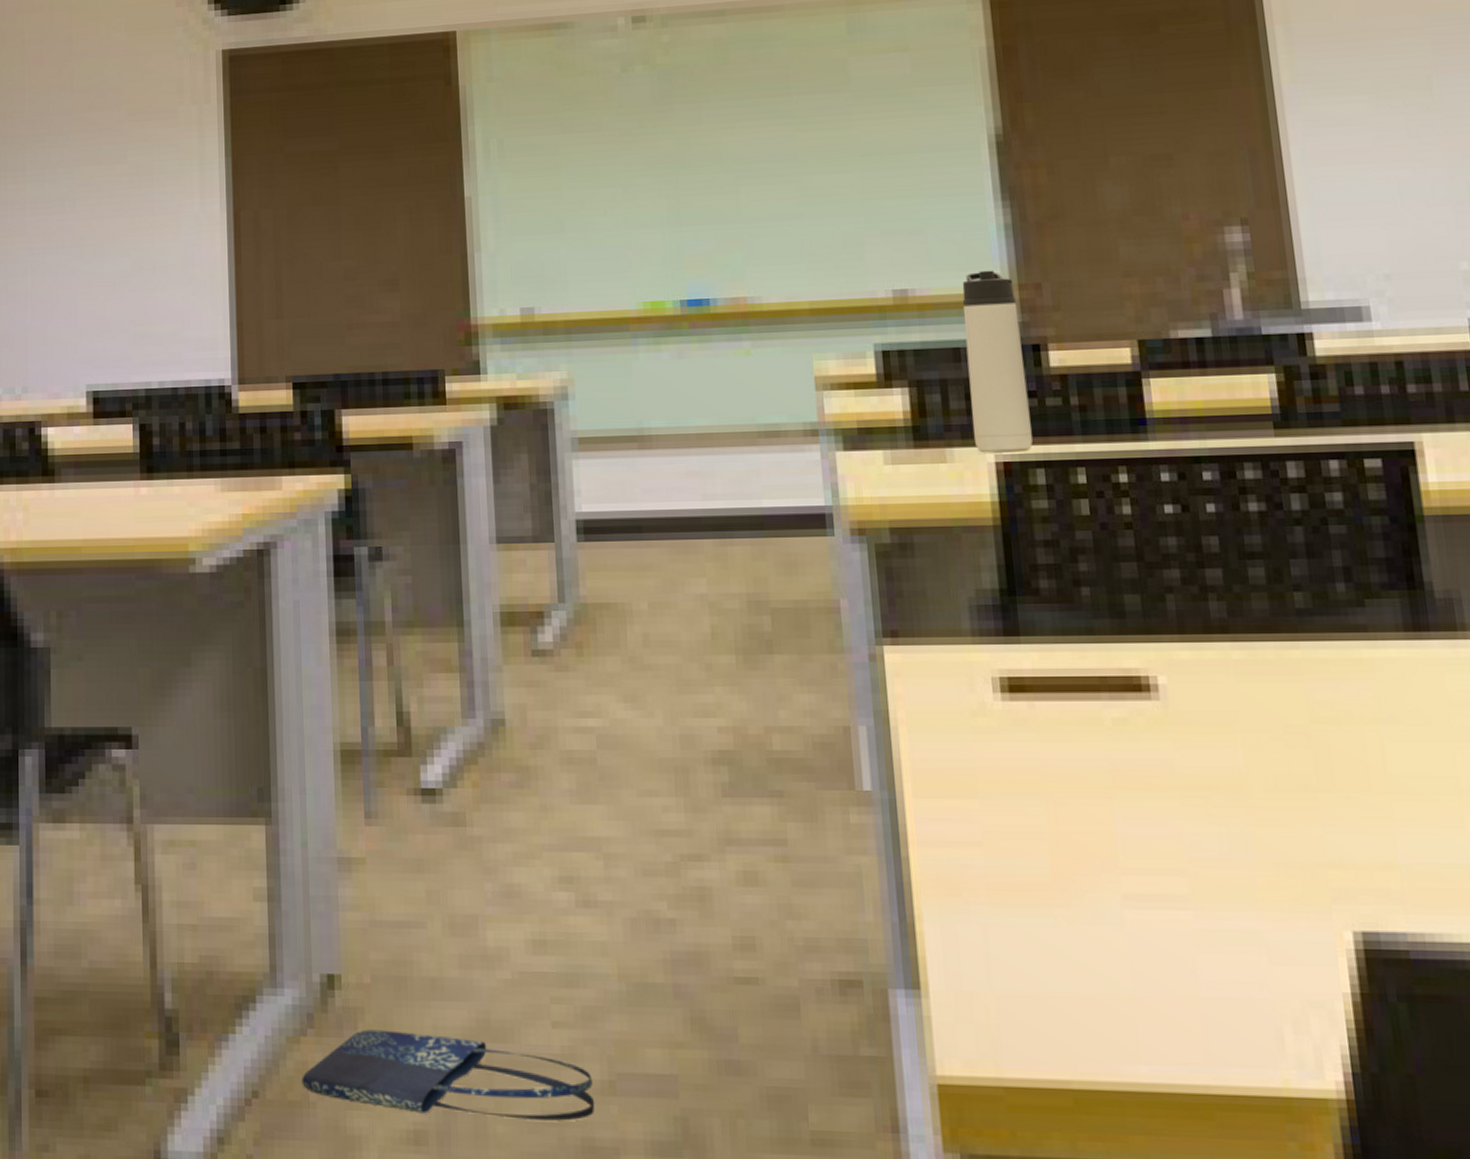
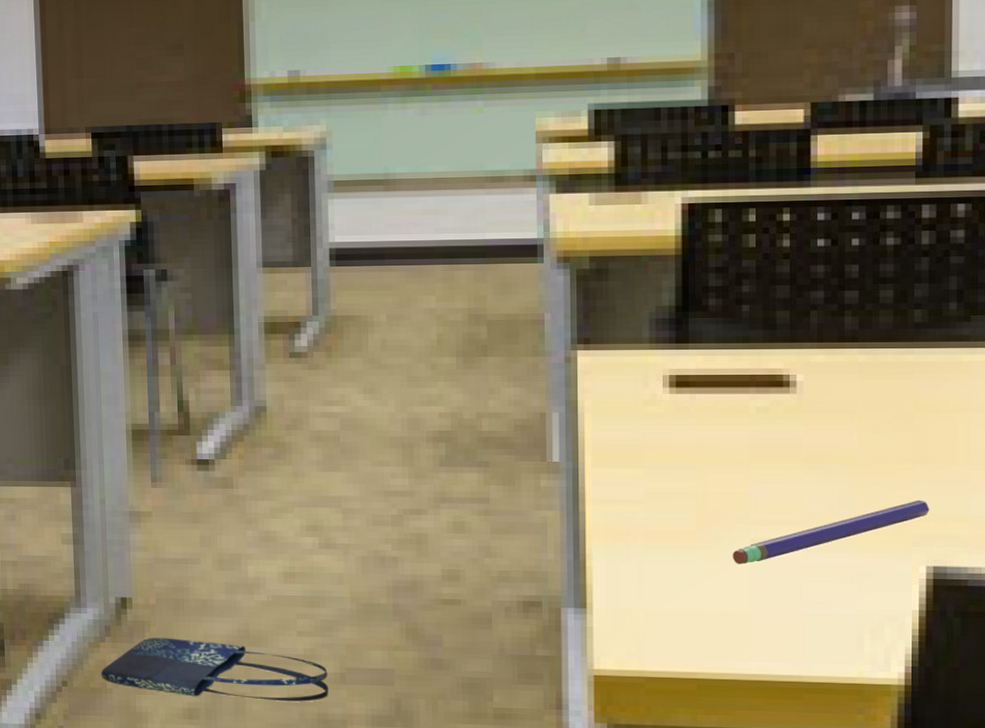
thermos bottle: present [962,270,1033,453] -> none [665,42,714,196]
pen: none [1101,840,1348,929] -> present [732,500,930,565]

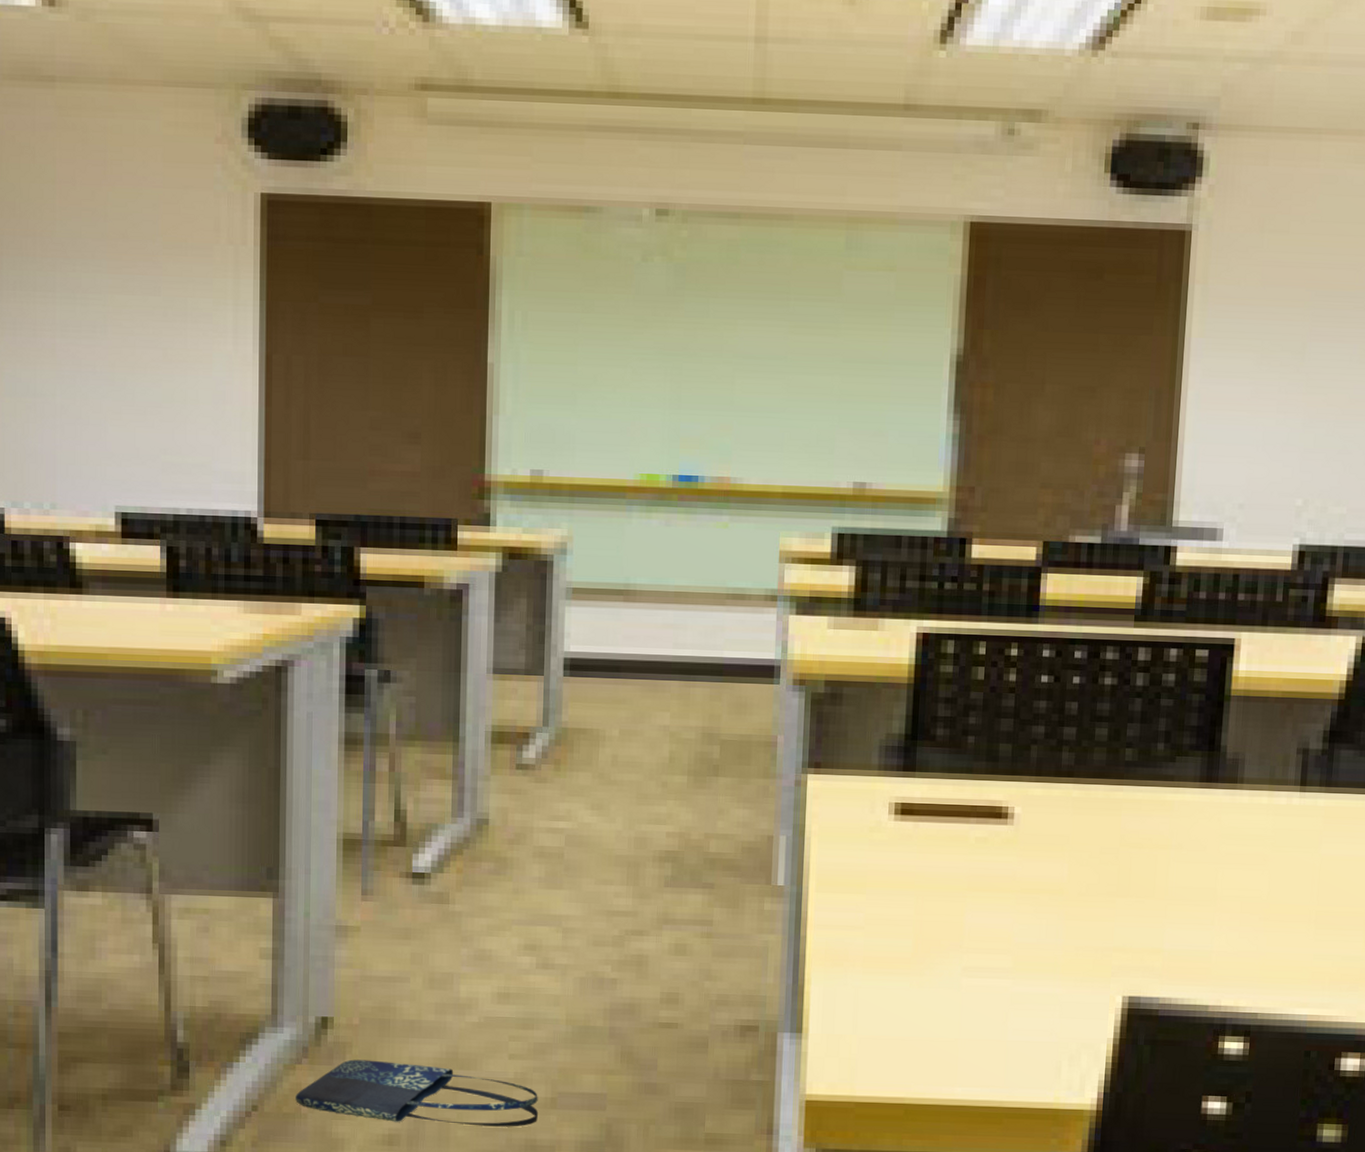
pen: present [732,500,930,565] -> none [944,932,1129,992]

